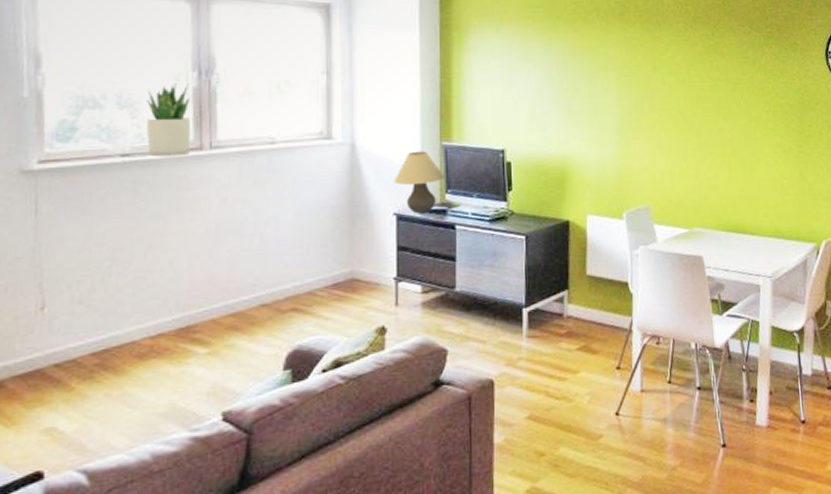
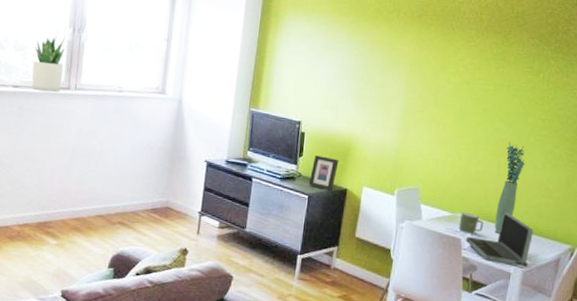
table lamp: present [394,151,445,214] -> none [208,112,249,165]
picture frame: none [524,186,555,226] -> present [309,155,339,190]
mug: none [698,225,724,250] -> present [458,212,483,235]
laptop: none [708,218,777,276] -> present [466,212,533,267]
vase: none [734,140,756,243] -> present [495,141,525,233]

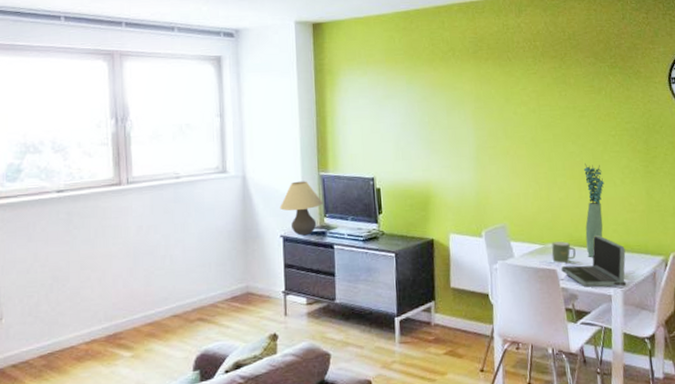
planter: present [31,35,66,93] -> none [75,129,112,192]
table lamp: none [208,112,249,165] -> present [280,181,323,236]
picture frame: present [309,155,339,190] -> none [393,209,421,244]

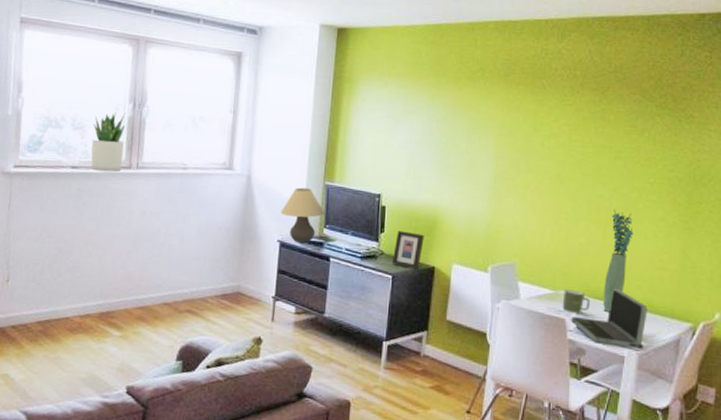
planter: none [75,129,112,192] -> present [91,112,126,173]
picture frame: none [393,209,421,244] -> present [393,231,425,269]

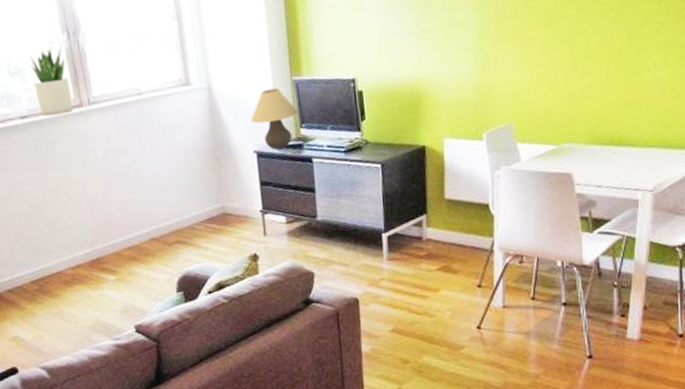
picture frame: present [393,231,425,269] -> none [378,113,410,153]
mug: present [562,289,590,315] -> none [567,140,597,166]
laptop: present [571,288,648,349] -> none [578,129,661,192]
vase: present [603,208,634,312] -> none [611,40,641,157]

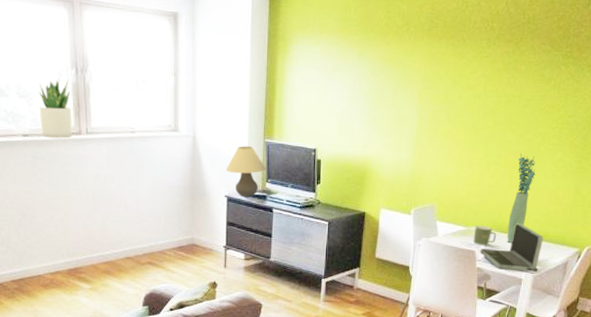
mug: none [567,140,597,166] -> present [473,226,496,246]
laptop: none [578,129,661,192] -> present [480,222,543,272]
vase: none [611,40,641,157] -> present [507,153,536,243]

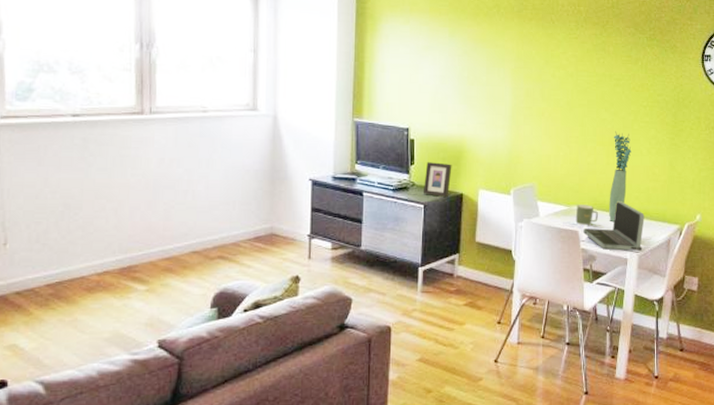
planter: present [39,78,72,139] -> none [94,53,134,119]
table lamp: present [226,146,266,198] -> none [310,125,355,181]
picture frame: none [328,182,356,215] -> present [424,162,452,197]

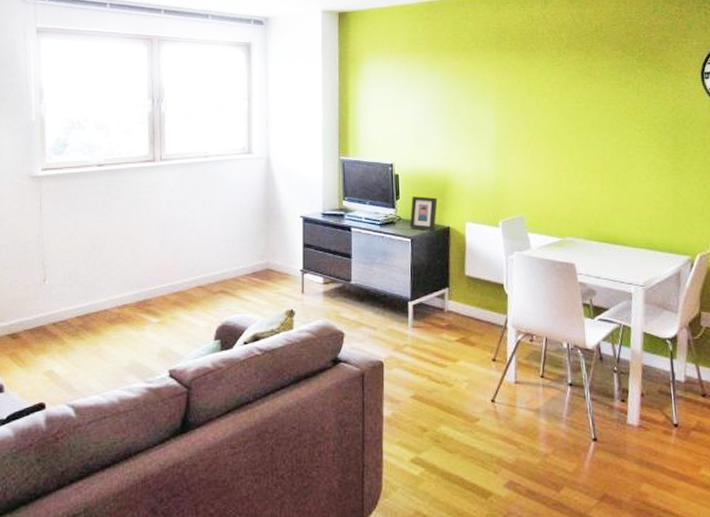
mug: present [575,205,598,226] -> none [570,236,595,258]
laptop: present [583,200,645,251] -> none [580,230,649,284]
vase: present [609,130,632,221] -> none [606,157,628,253]

